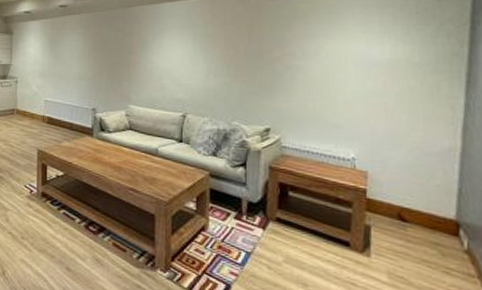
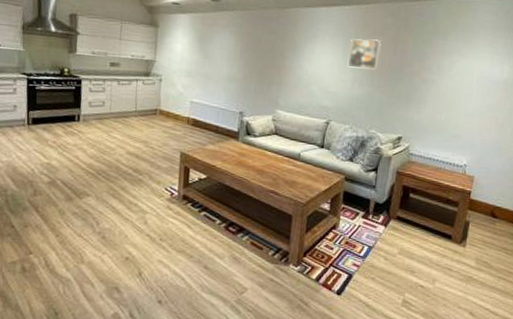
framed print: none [199,29,233,59] -> present [347,38,381,70]

